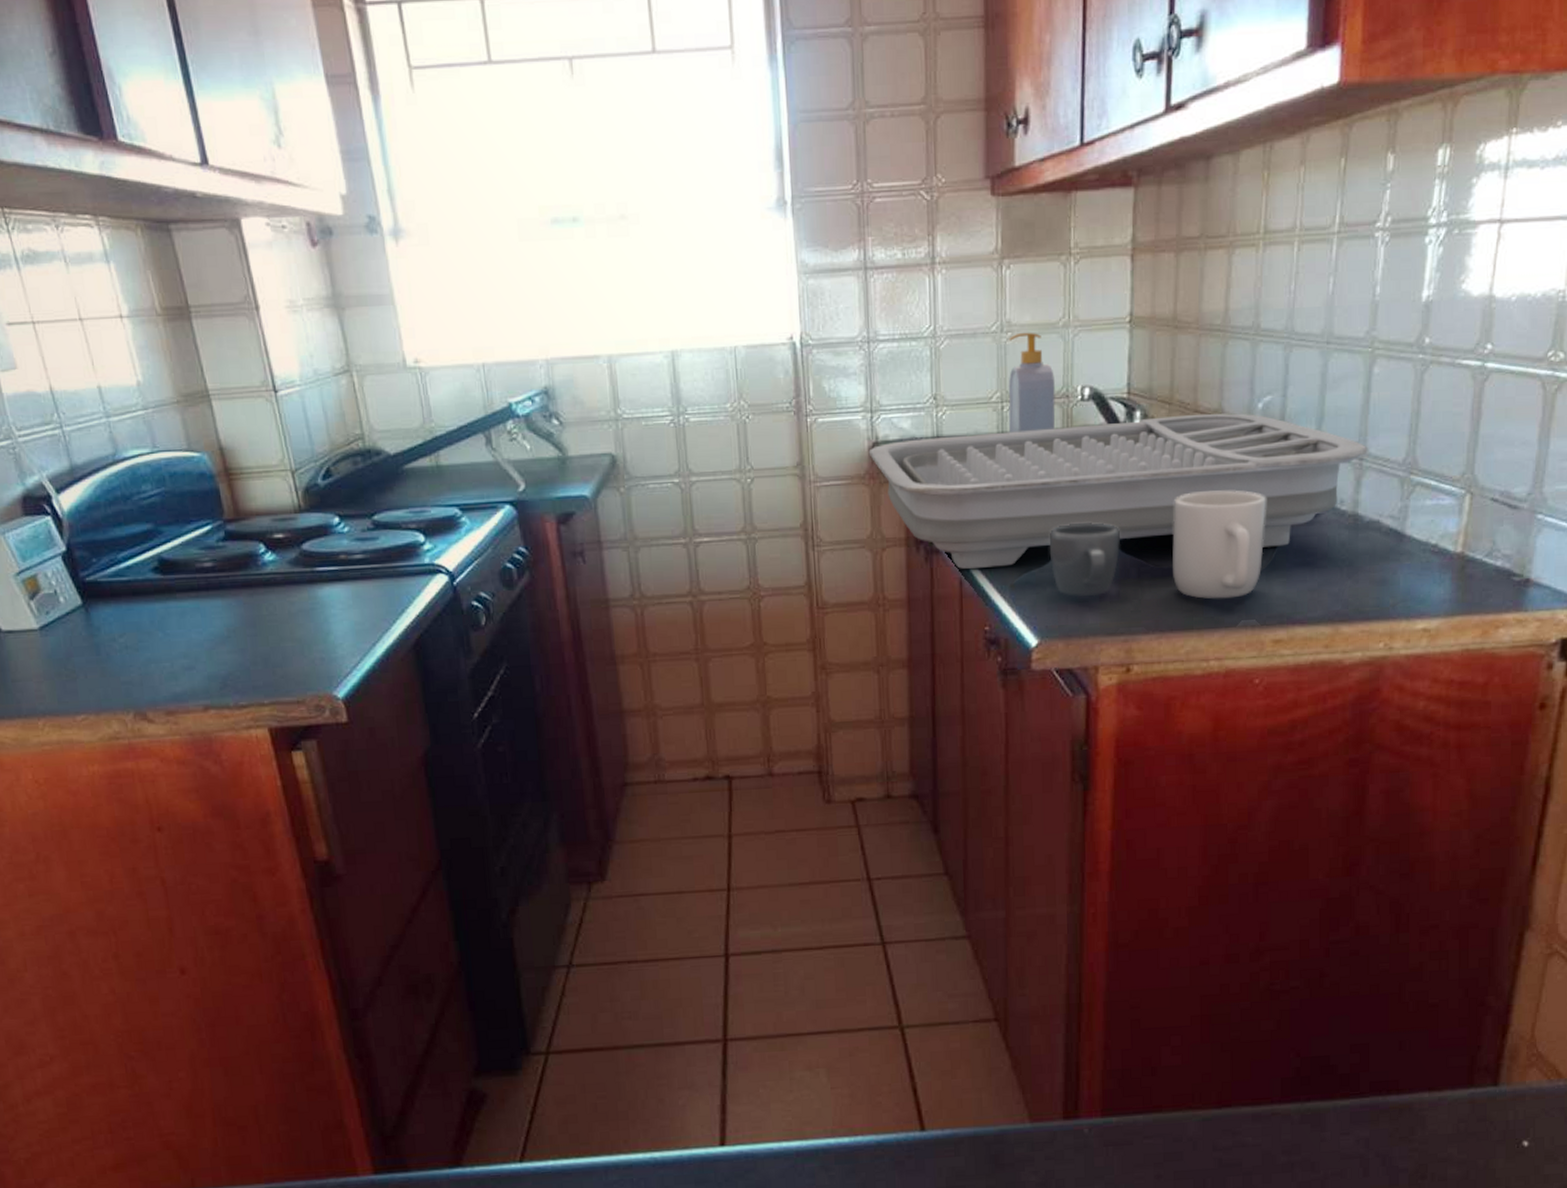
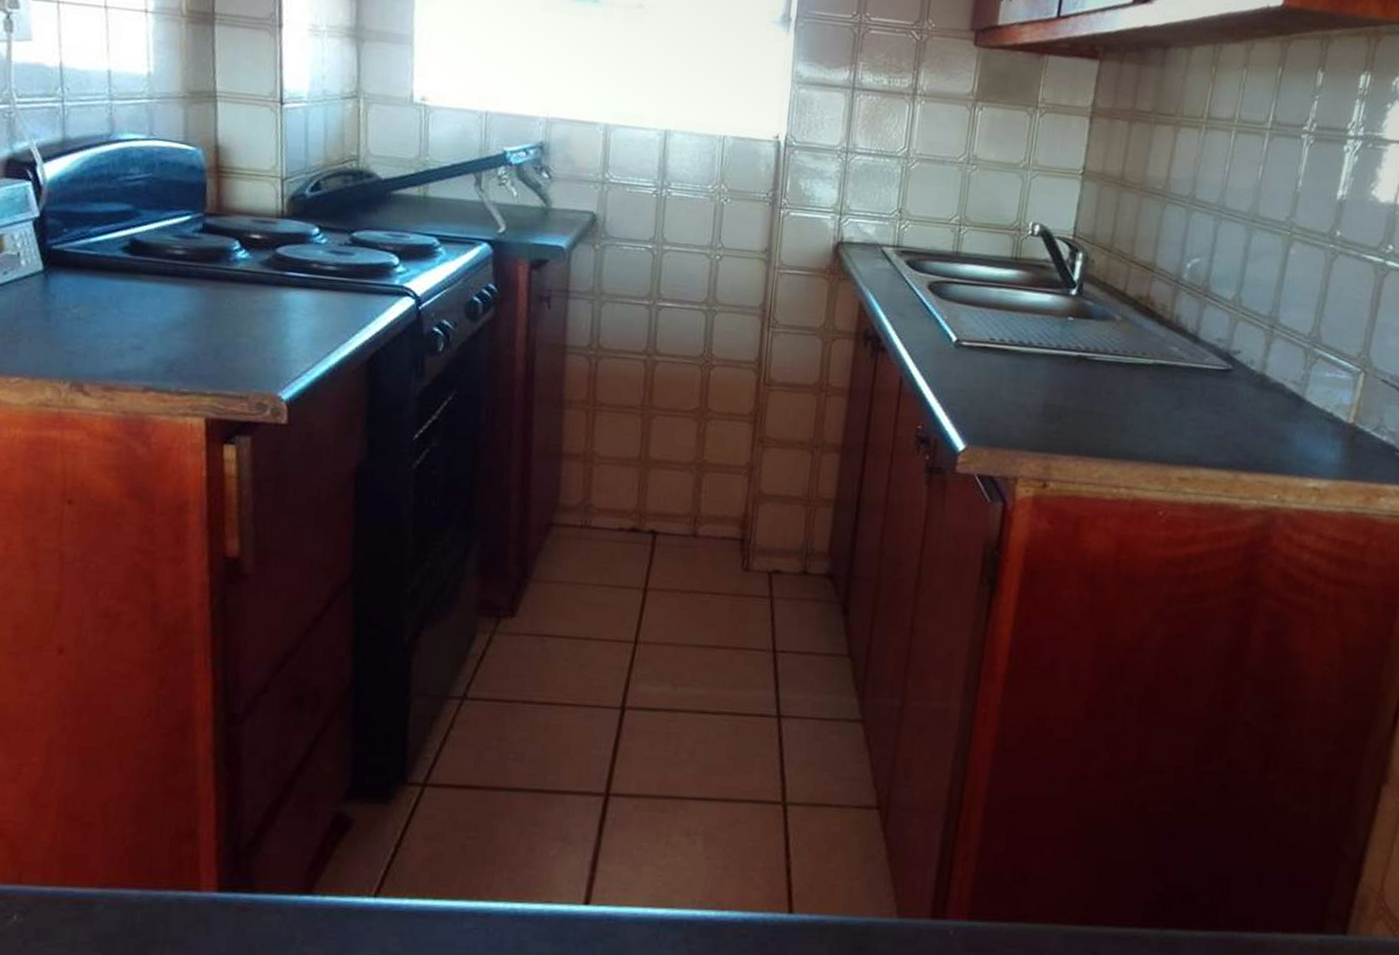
dish rack: present [868,413,1368,569] -> none [832,244,1279,394]
soap bottle: present [1008,332,1056,433] -> none [963,167,1010,257]
mug: present [1049,522,1120,597] -> none [985,343,1052,413]
mug: present [1172,490,1266,599] -> none [1095,333,1186,434]

